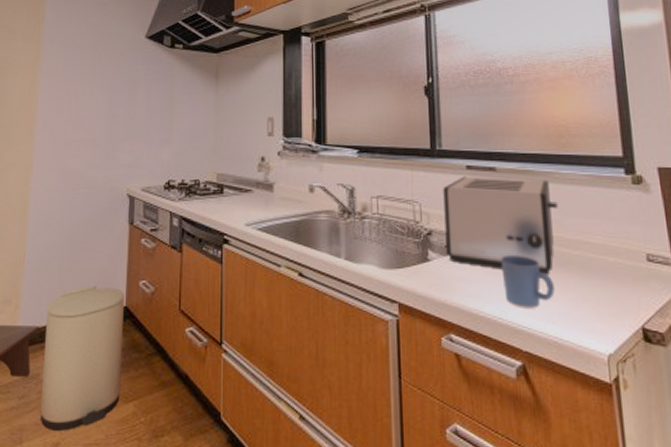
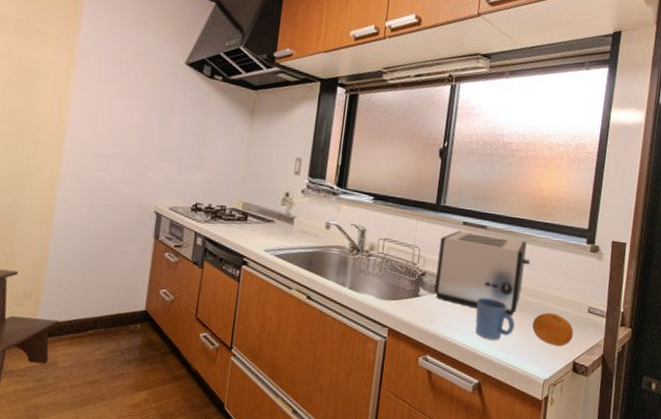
pedal bin: present [40,286,124,431] -> none [56,290,145,411]
fruit: none [576,266,634,310] -> present [532,312,573,347]

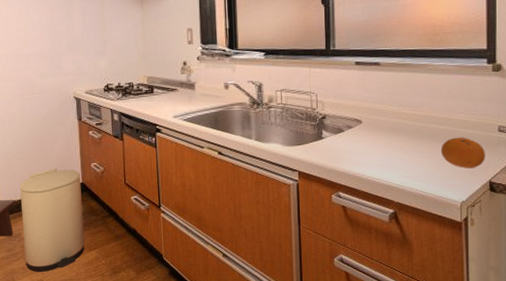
pedal bin: none [56,290,145,411] -> present [20,169,85,272]
toaster: present [434,230,531,316] -> none [335,70,430,146]
mug: present [475,298,515,341] -> none [381,132,423,171]

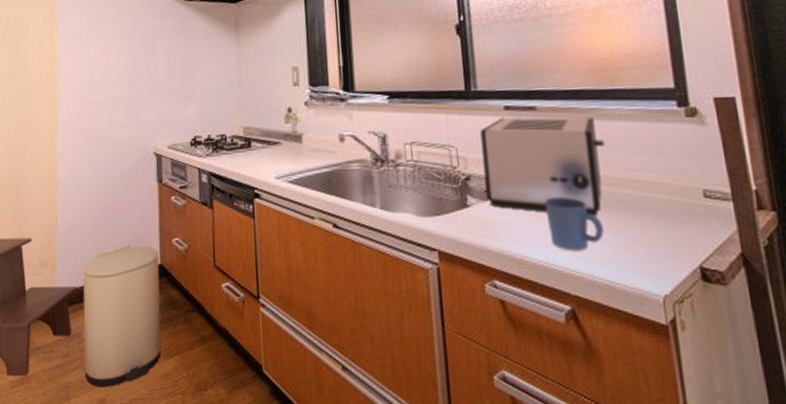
toaster: none [335,70,430,146] -> present [480,117,605,216]
mug: none [381,132,423,171] -> present [544,197,604,252]
fruit: present [440,137,485,169] -> none [627,205,691,250]

